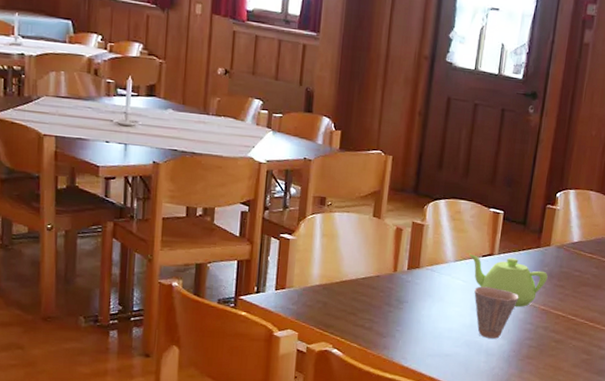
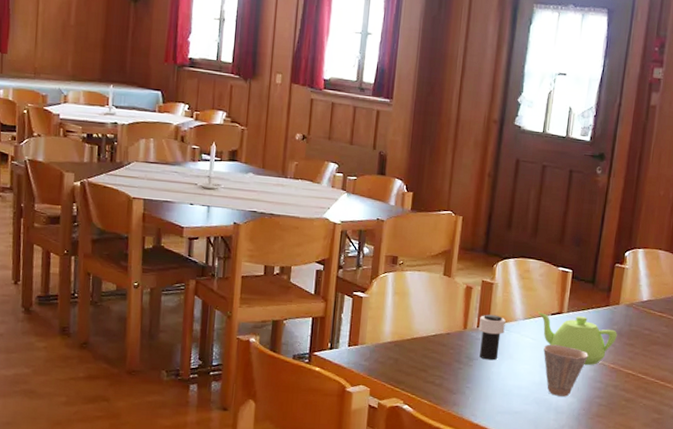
cup: none [409,256,436,303] -> present [479,314,506,361]

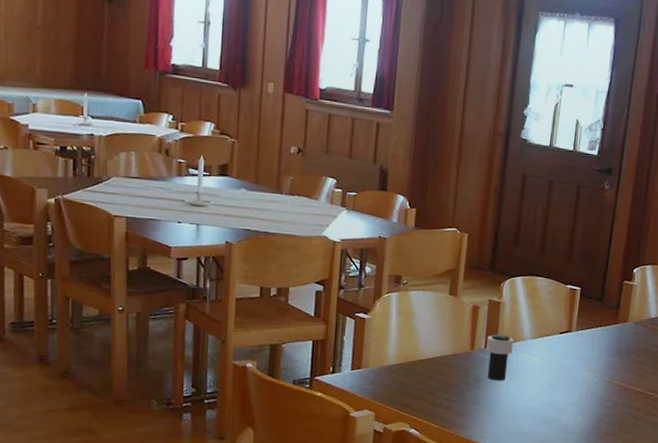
teapot: present [538,311,617,366] -> none [546,330,626,384]
cup: present [543,344,588,397] -> none [552,363,597,416]

